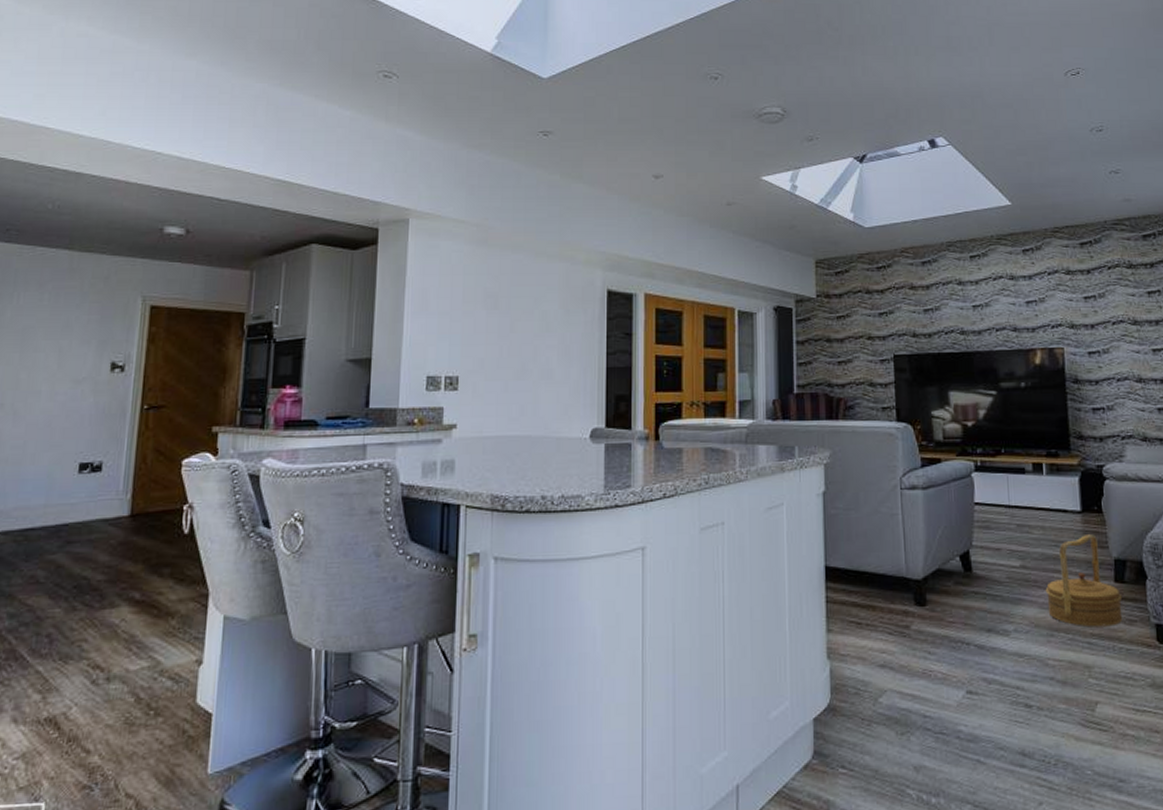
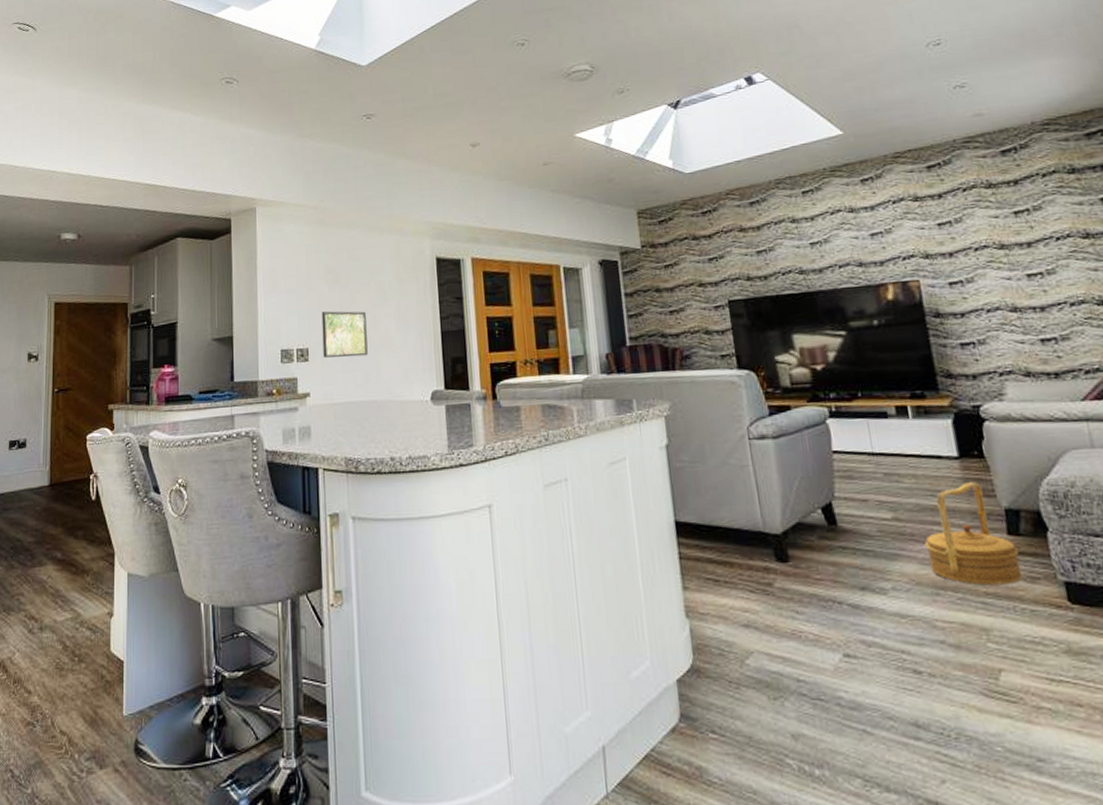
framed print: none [475,338,527,389] -> present [321,311,368,358]

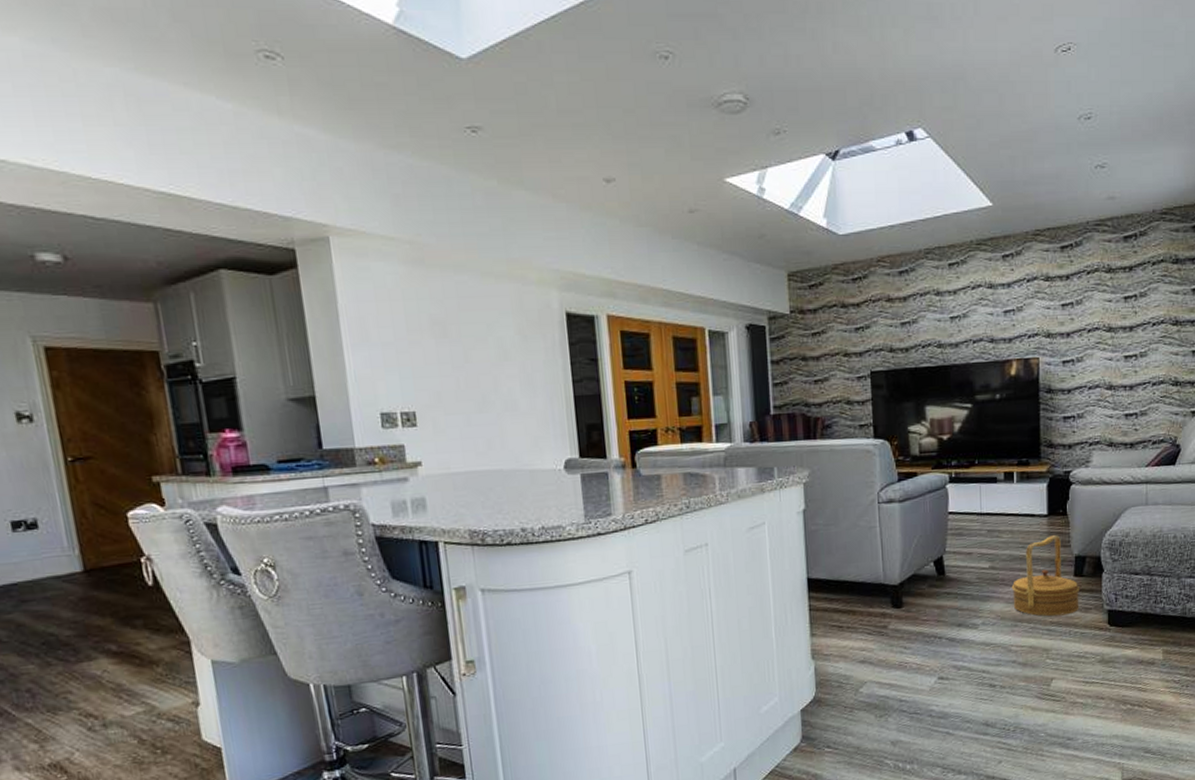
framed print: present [321,311,368,358] -> none [428,369,489,423]

